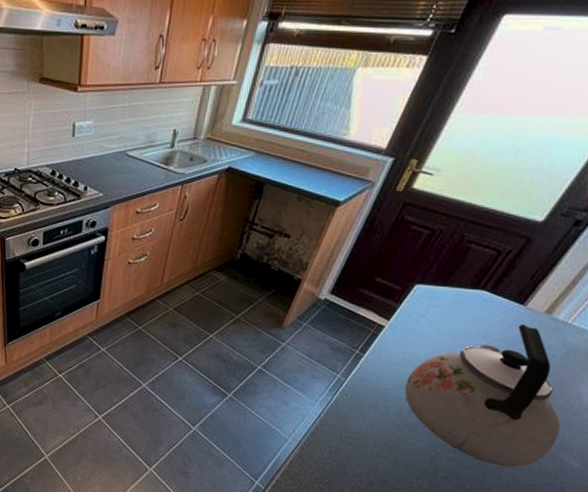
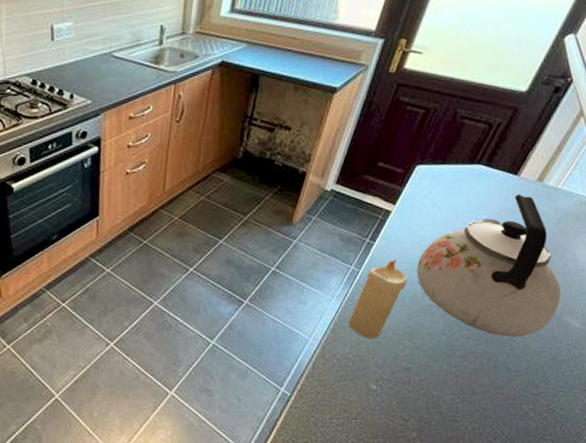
candle: none [329,373,394,448] -> present [348,260,407,340]

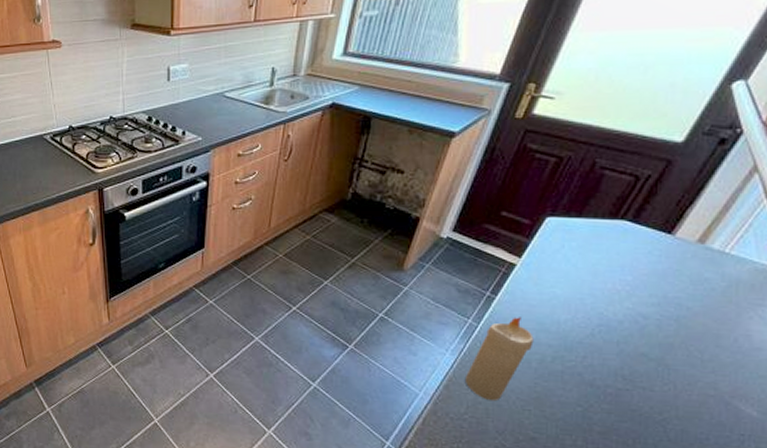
kettle: present [416,193,562,338] -> none [545,255,731,419]

